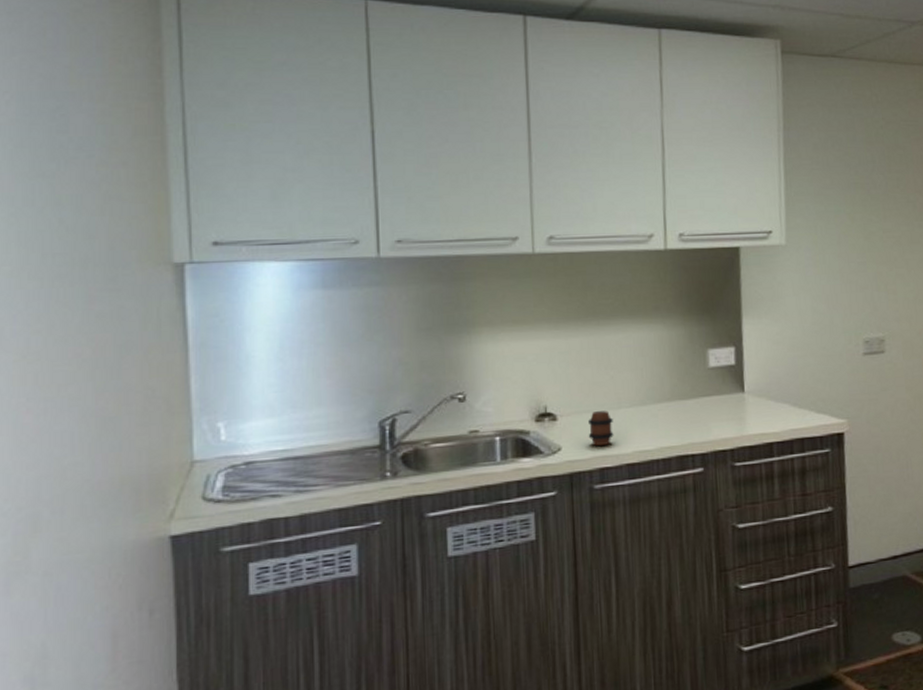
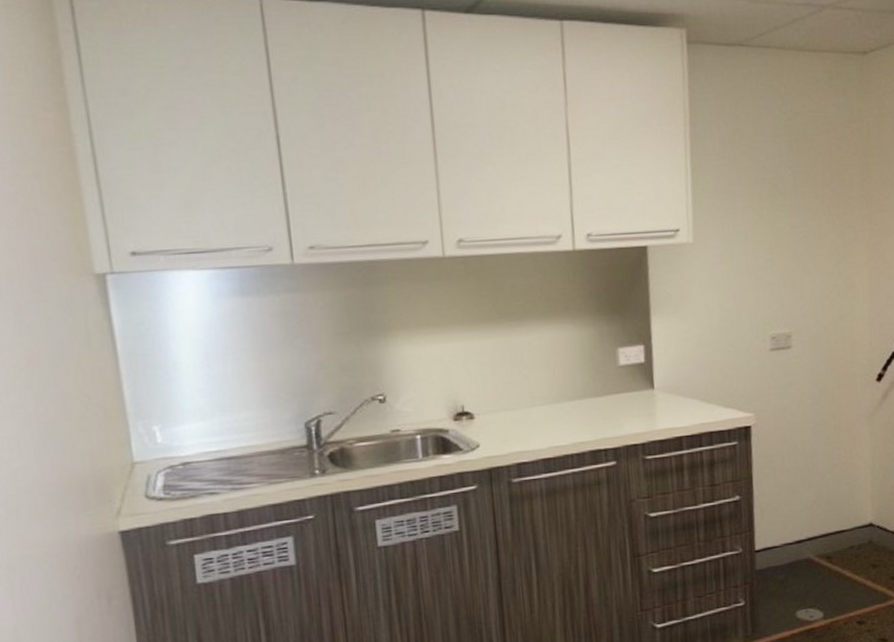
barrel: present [588,411,614,447] -> none [504,409,529,443]

